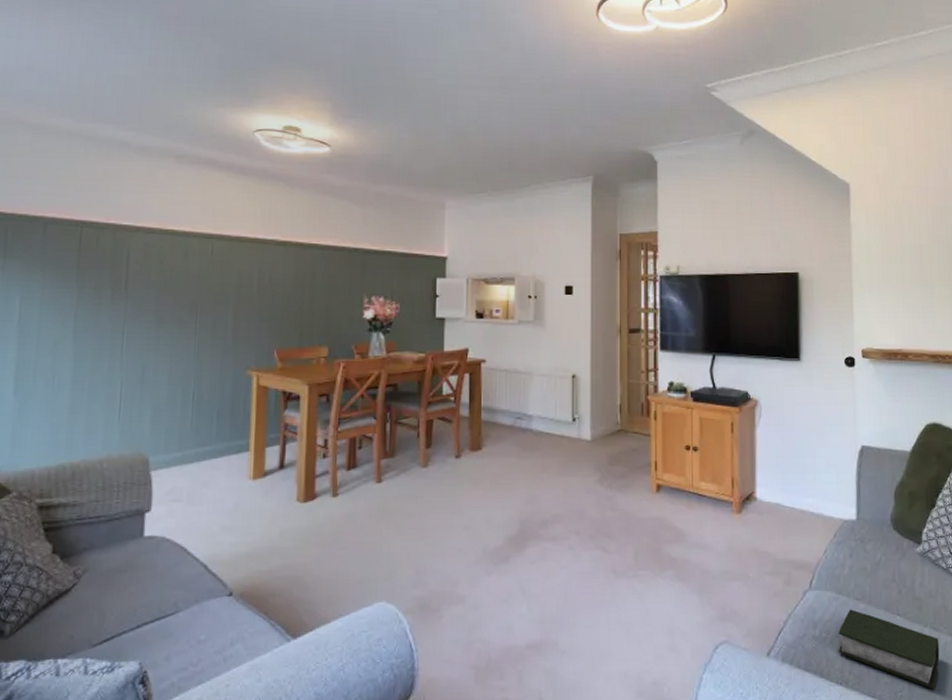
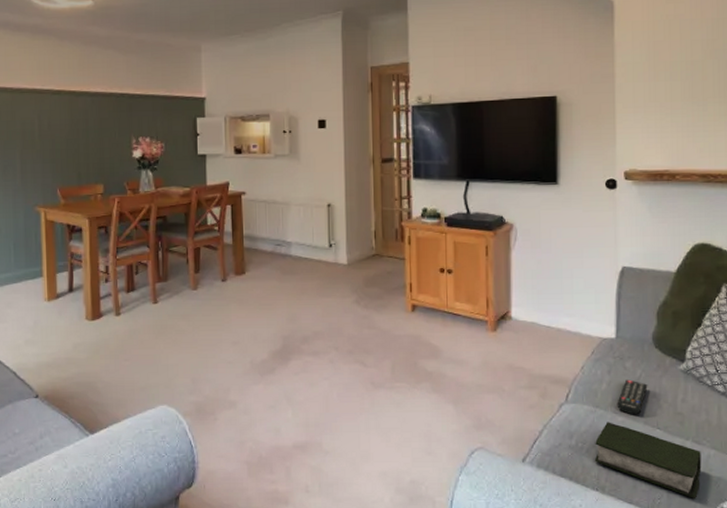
remote control: none [858,563,888,601] -> present [617,379,648,415]

